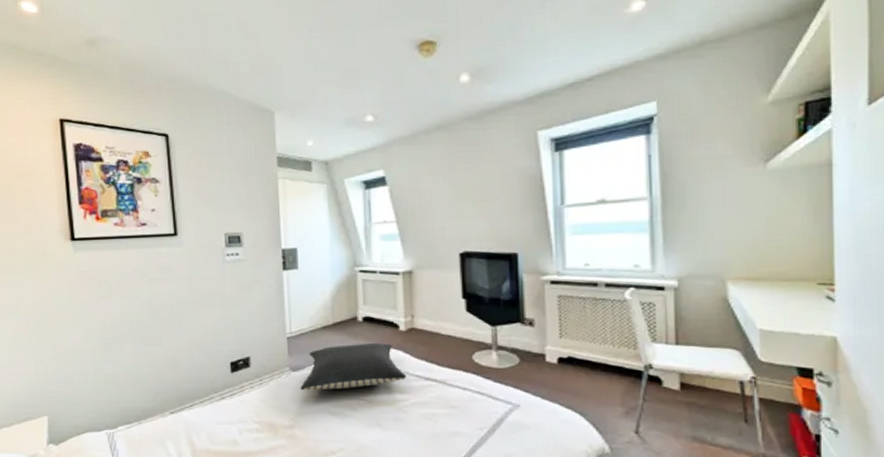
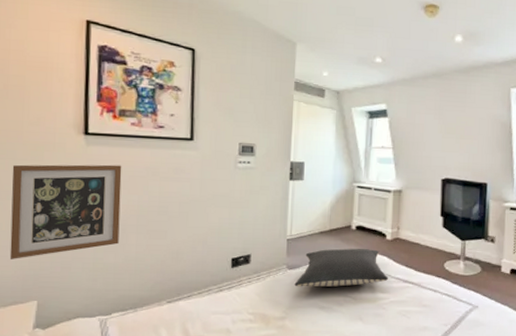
wall art: none [10,269,116,375] -> present [9,164,122,259]

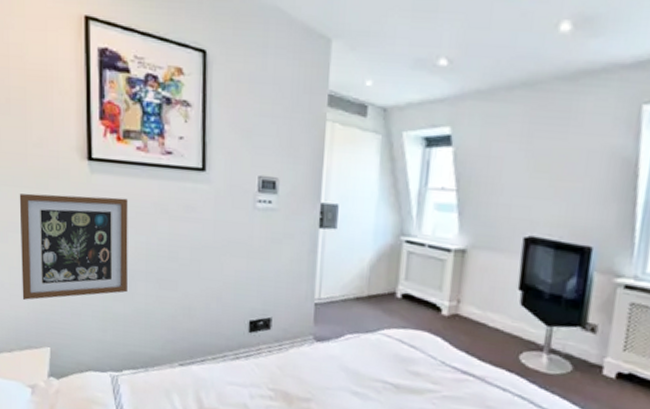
pillow: present [294,248,389,287] -> none [322,320,443,371]

